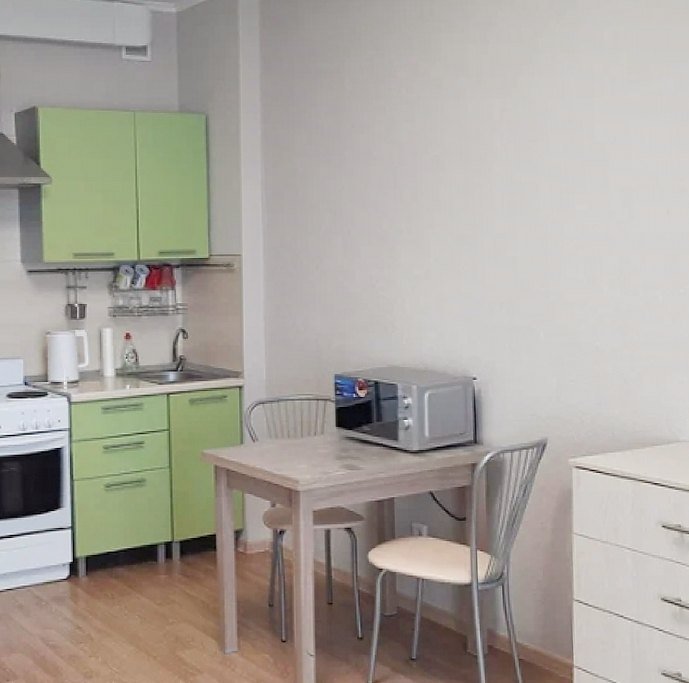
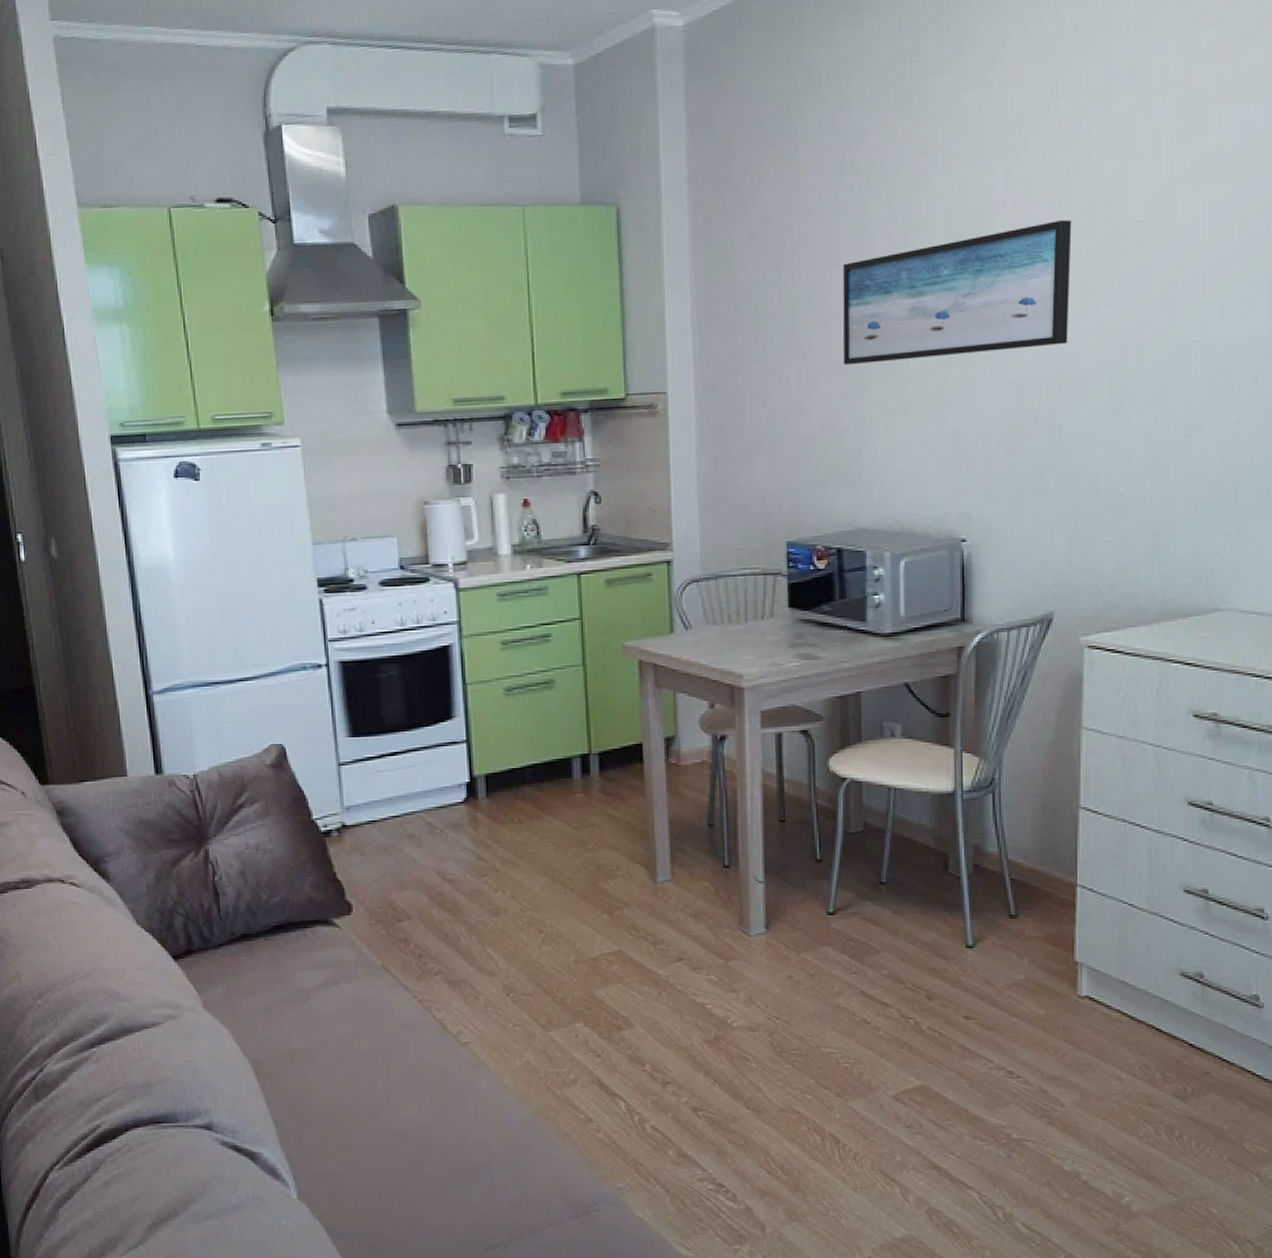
wall art: none [378,139,552,240] -> present [842,220,1072,366]

